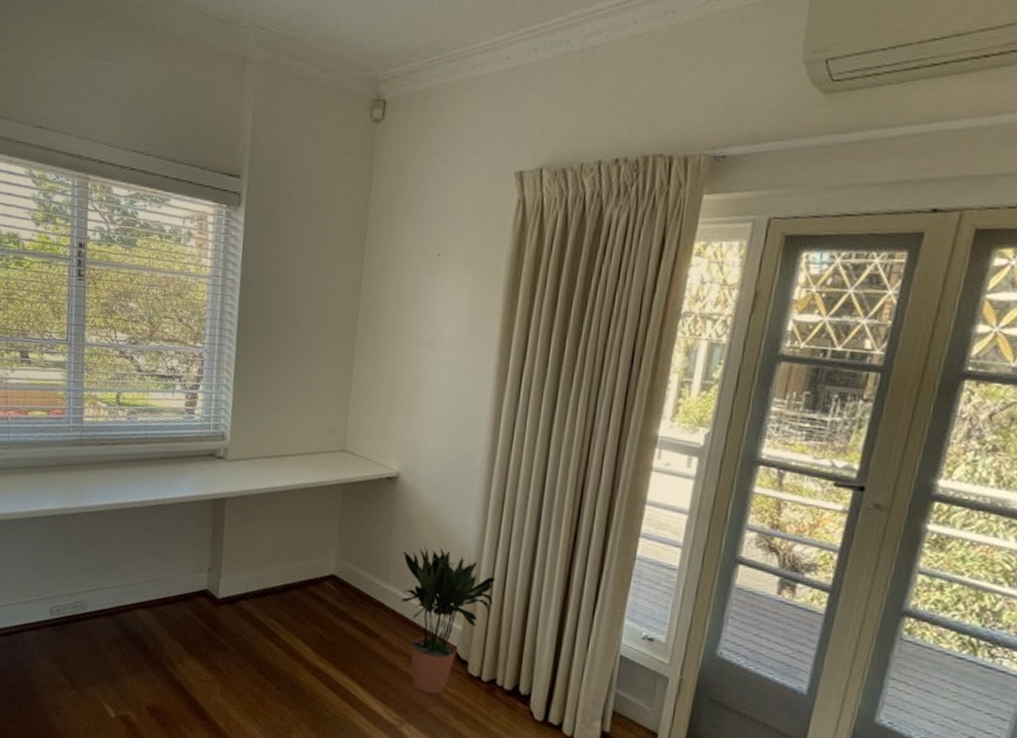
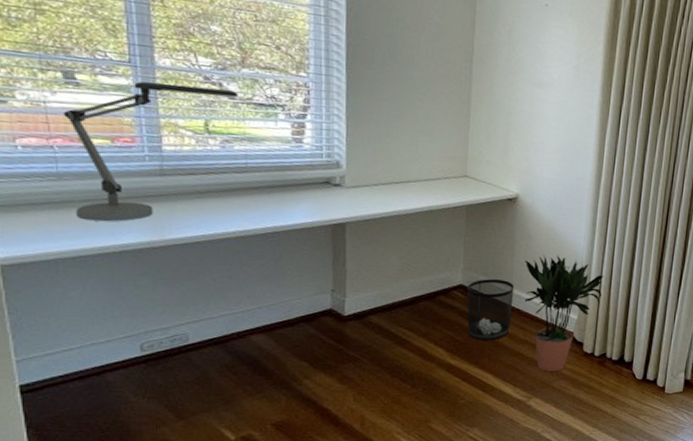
desk lamp: none [17,358,145,488] -> present [63,81,238,222]
waste bin: none [337,570,391,645] -> present [467,279,515,341]

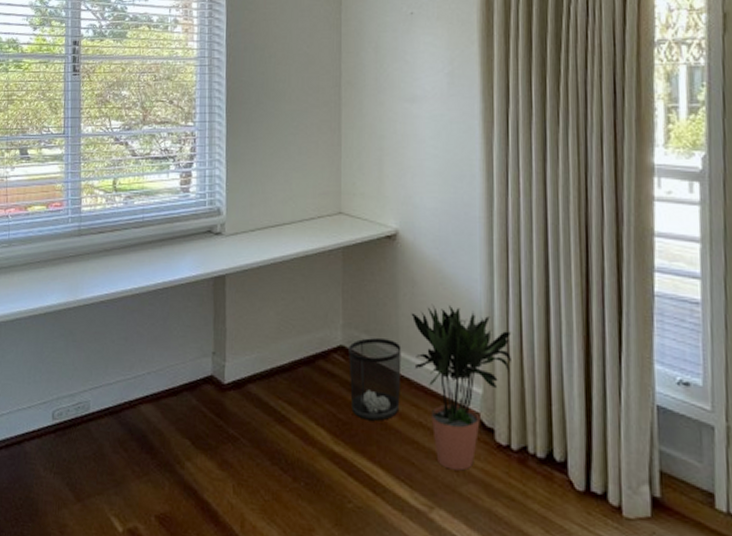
desk lamp: present [63,81,238,222] -> none [17,148,140,284]

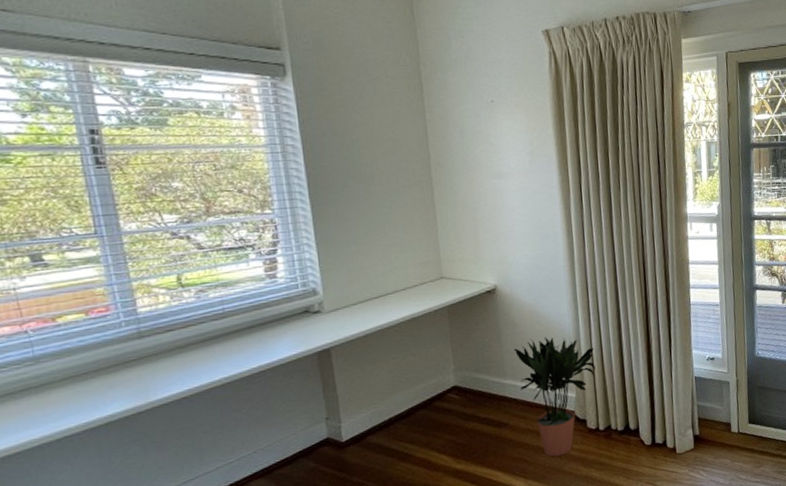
waste bin: present [349,338,402,421] -> none [461,372,511,439]

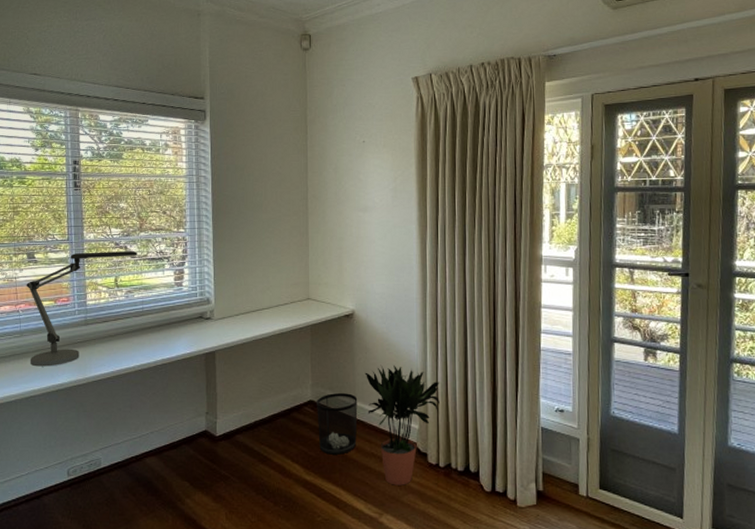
desk lamp: none [34,241,207,399] -> present [26,251,138,367]
waste bin: none [461,372,511,439] -> present [317,393,358,455]

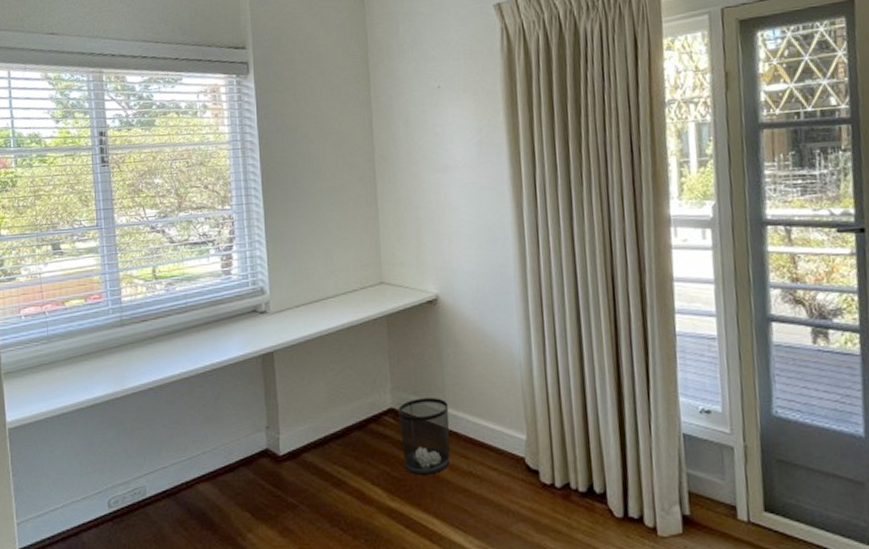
desk lamp: present [26,251,138,367] -> none [52,235,177,378]
potted plant: present [365,364,440,485] -> none [455,360,551,512]

